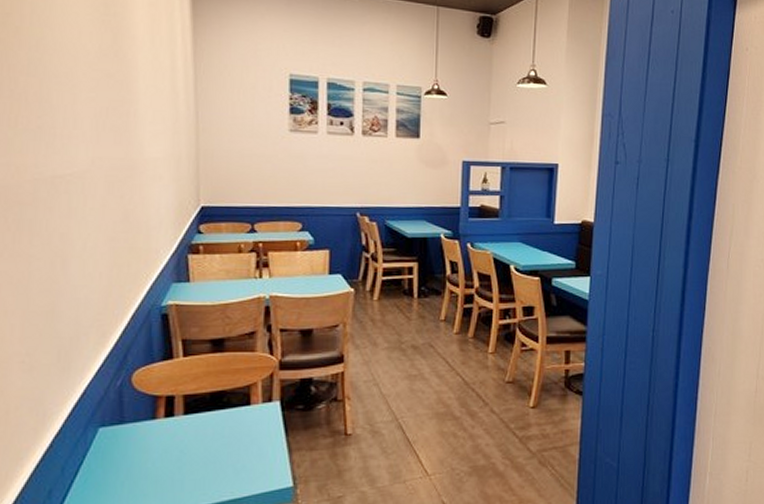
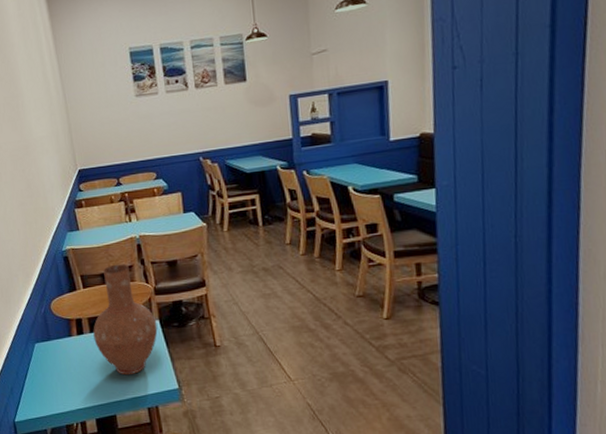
vase: none [188,329,277,471] -> present [93,264,158,375]

